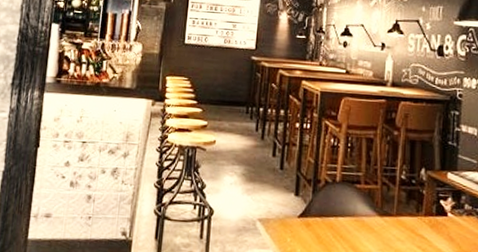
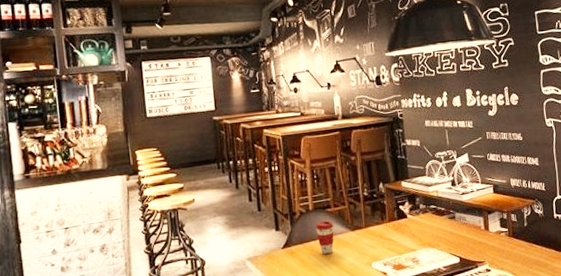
coffee cup: none [339,196,360,237] -> present [315,220,334,255]

